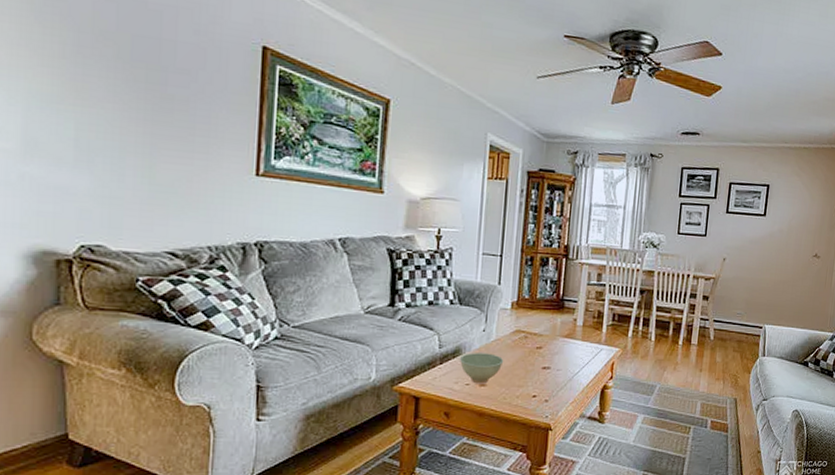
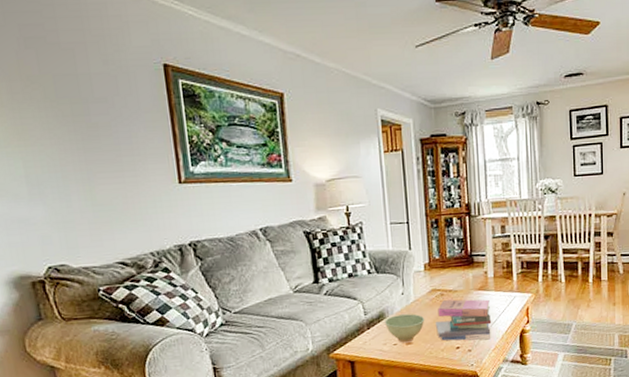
books: none [513,343,575,392] -> present [435,299,492,341]

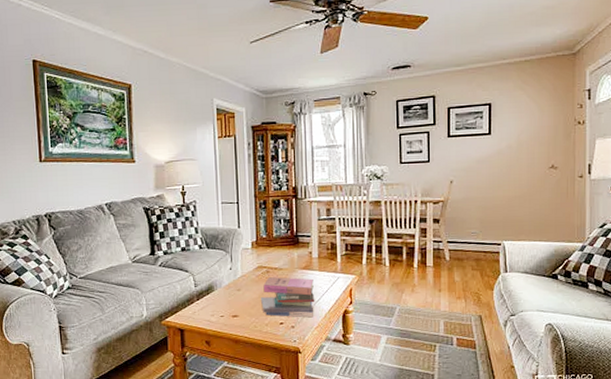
bowl: present [384,314,425,343] -> none [212,288,251,315]

